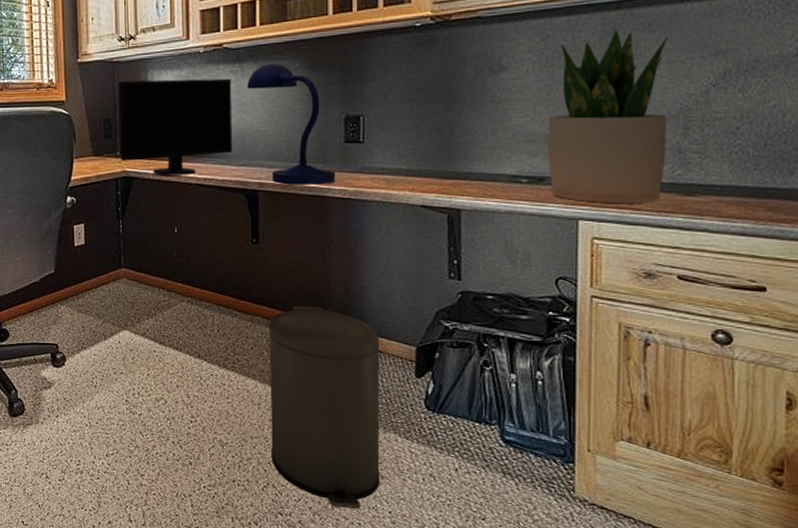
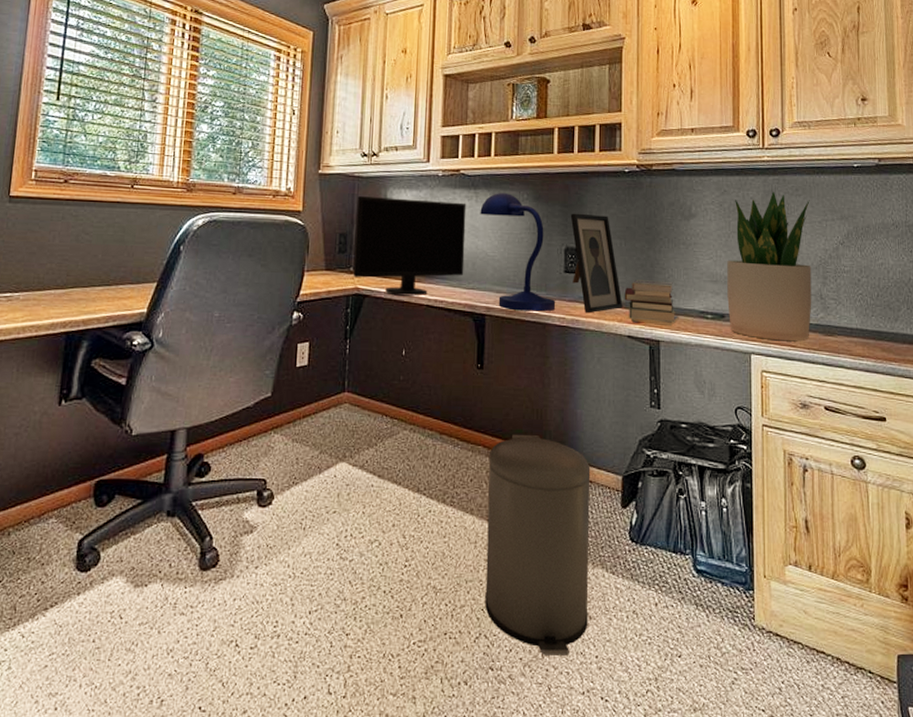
picture frame: none [350,78,415,184] -> present [570,213,623,314]
books: none [416,144,485,194] -> present [624,278,679,327]

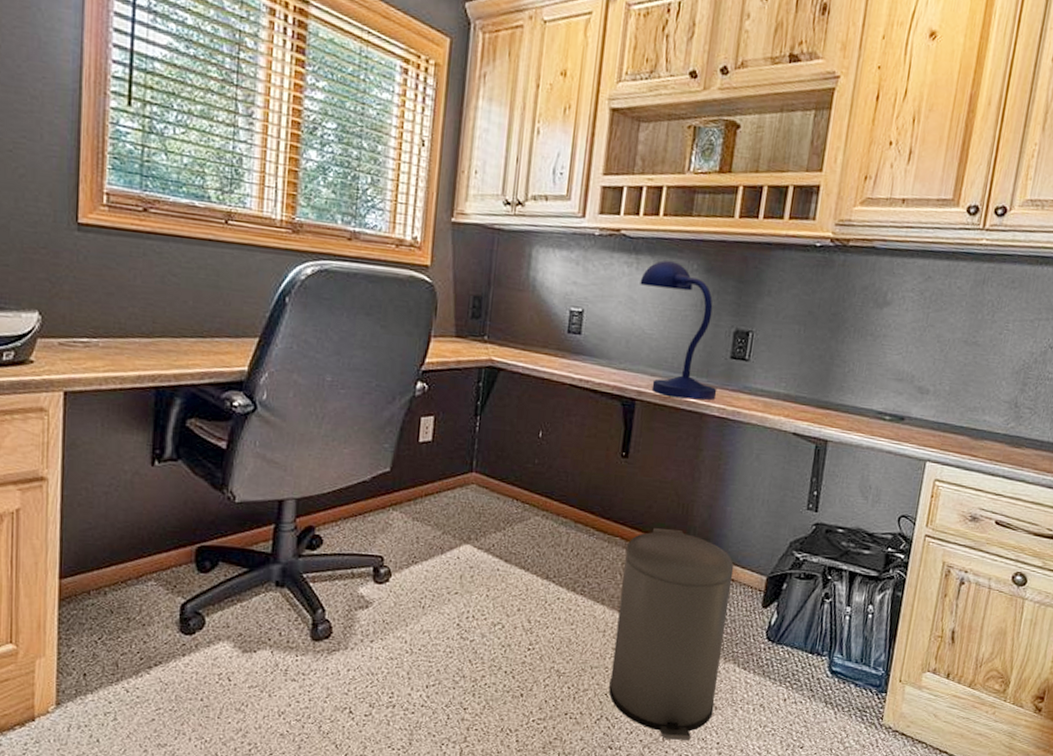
monitor: present [353,196,467,297] -> none [487,253,625,374]
picture frame: present [570,213,623,314] -> none [738,290,793,406]
books: present [624,278,679,327] -> none [794,371,854,426]
planter: present [727,192,812,342] -> none [908,282,1026,452]

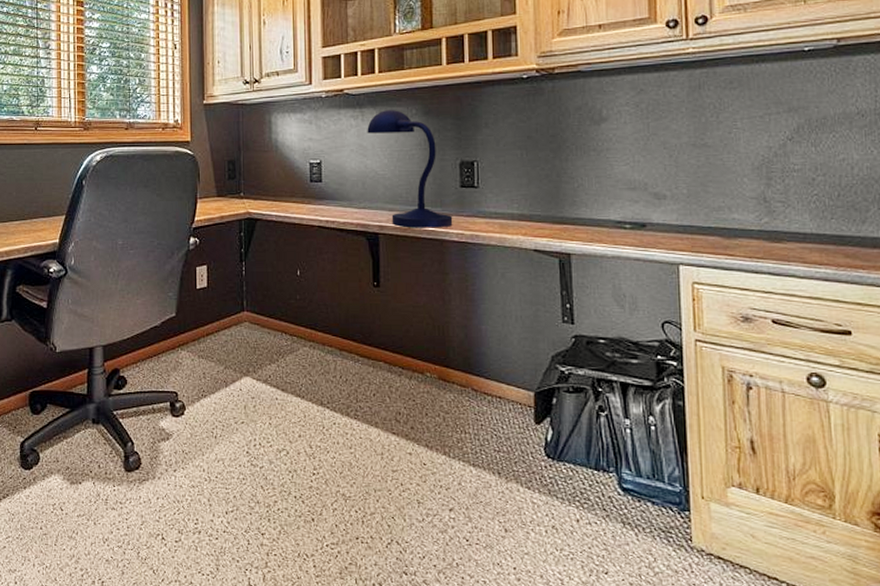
pedal bin: present [609,528,735,741] -> none [390,351,504,566]

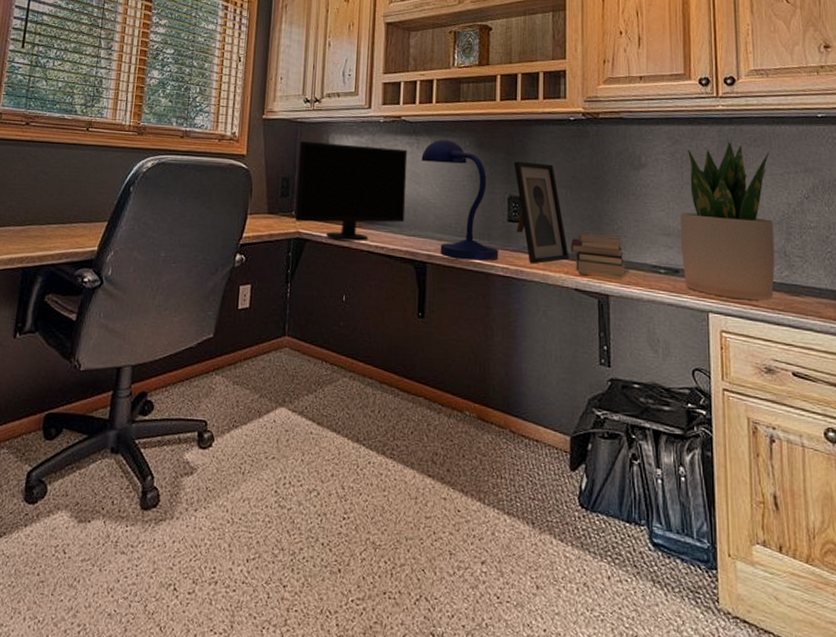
monitor: none [242,122,354,218] -> present [294,141,408,242]
picture frame: none [464,125,527,228] -> present [513,161,569,264]
books: none [528,190,592,239] -> present [571,229,630,281]
planter: none [647,87,754,250] -> present [681,142,775,301]

